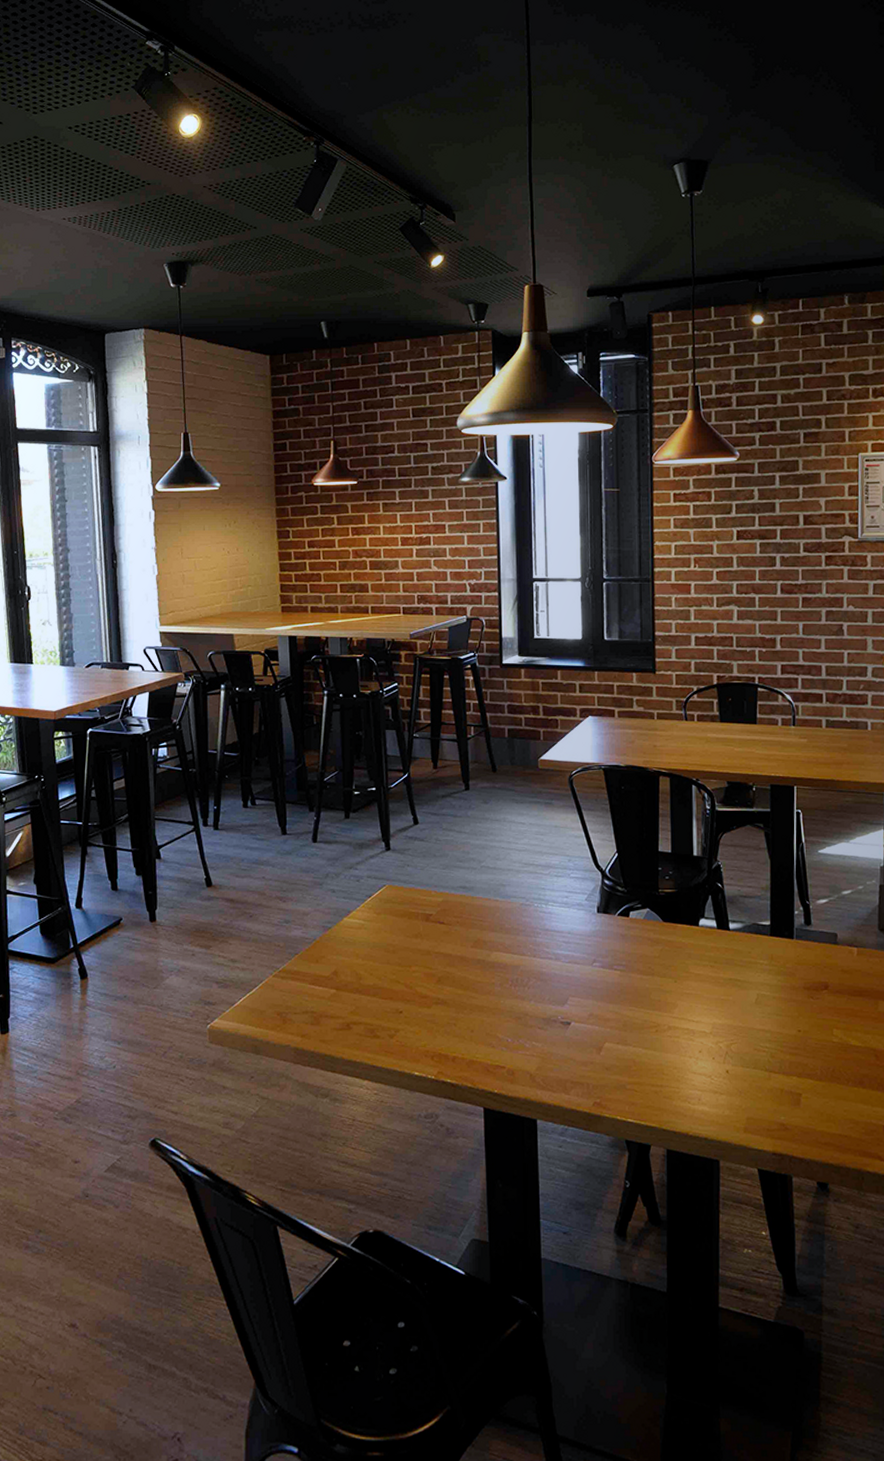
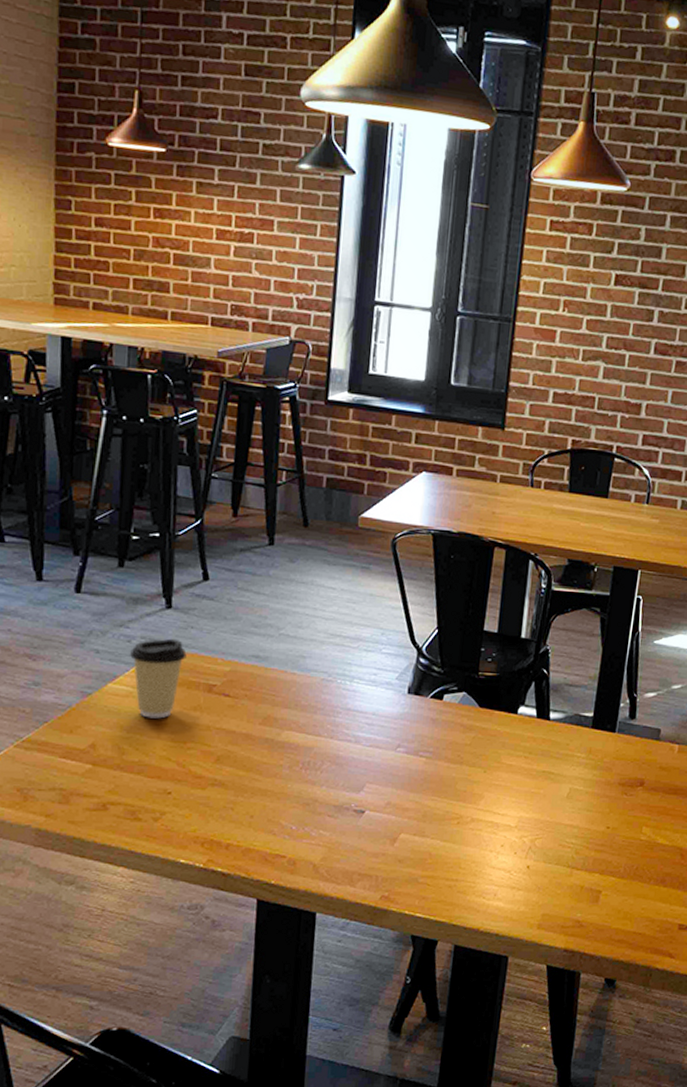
coffee cup: none [359,876,405,946] -> present [129,638,187,719]

